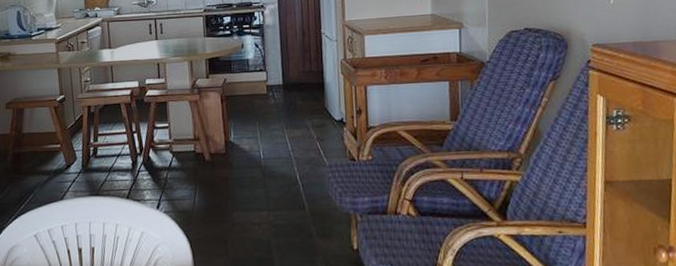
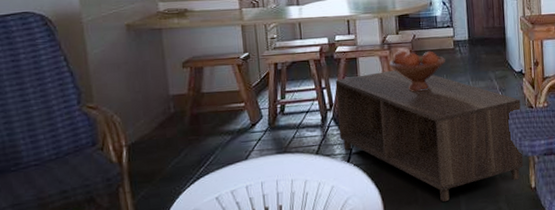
coffee table: none [145,115,345,258] -> present [335,70,524,203]
fruit bowl: none [199,95,258,139] -> present [389,50,445,92]

